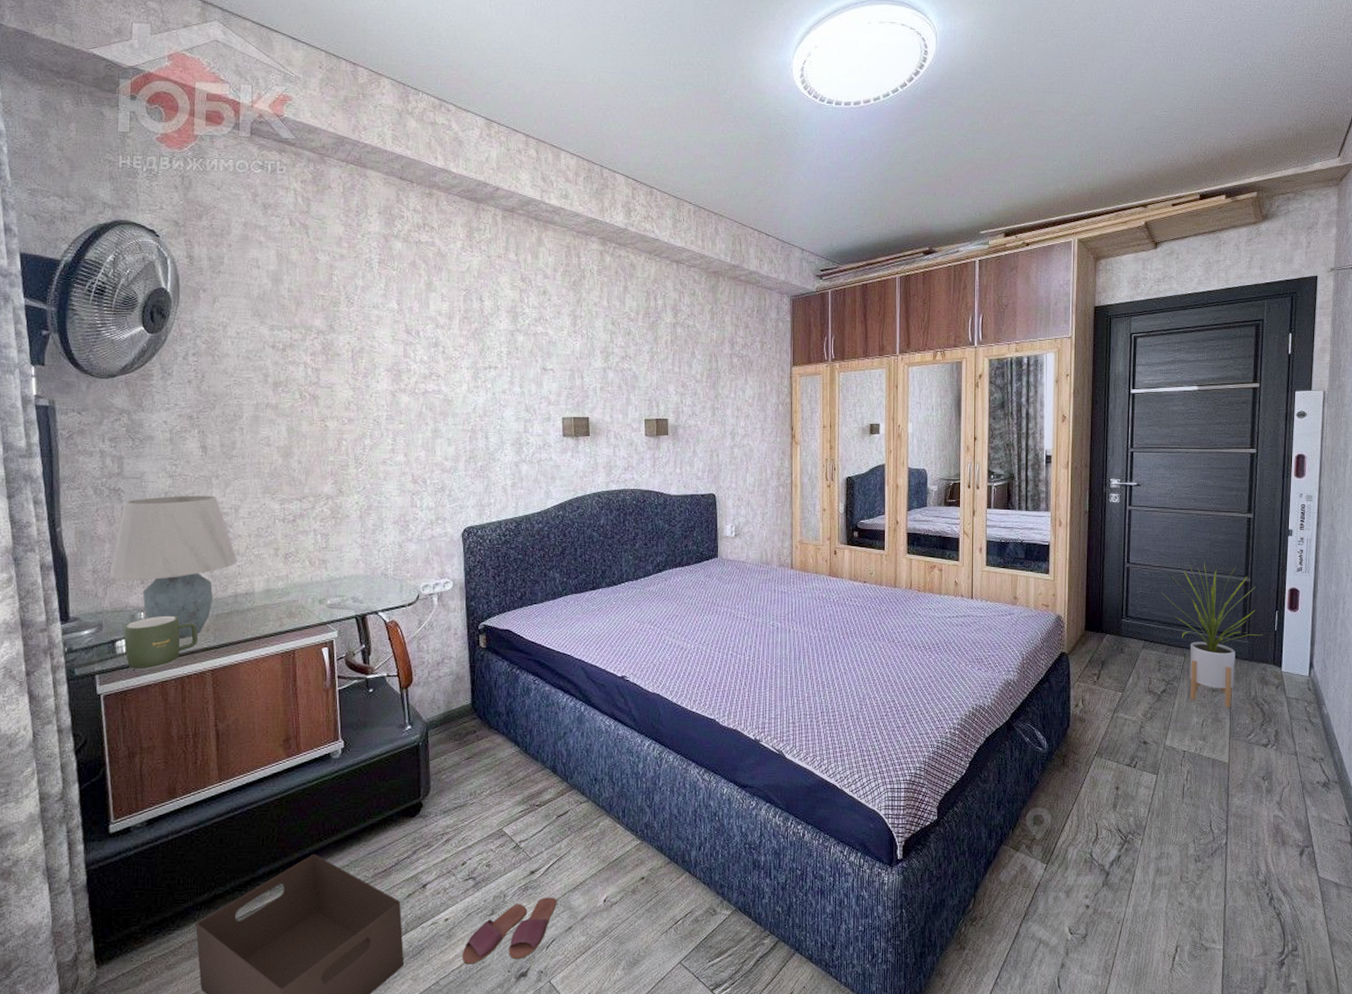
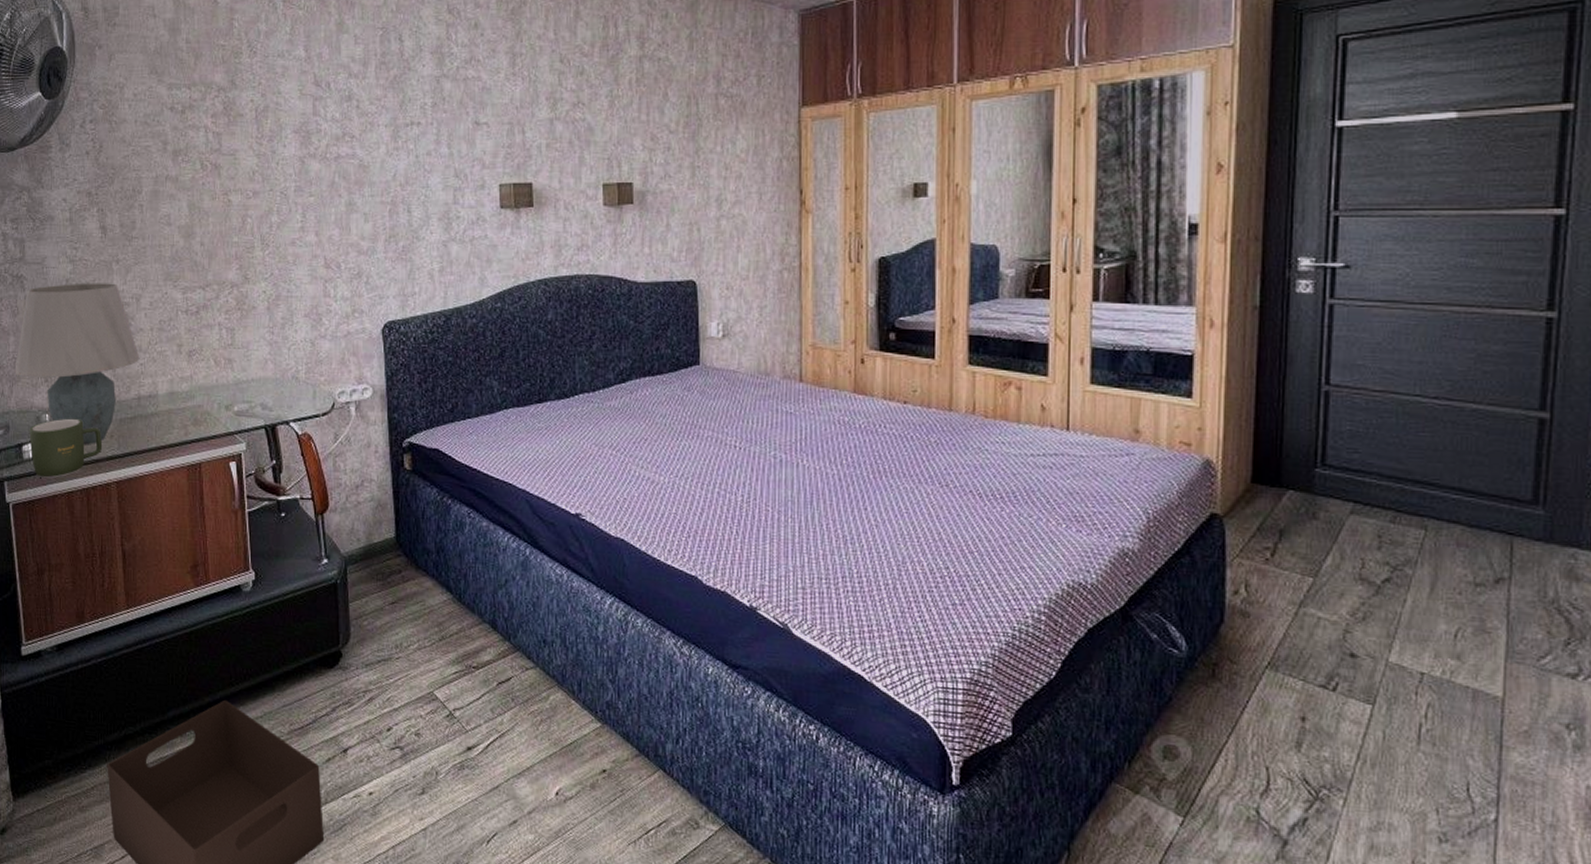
slippers: present [462,897,557,965] -> none [389,780,499,852]
house plant: present [1161,562,1263,708] -> none [1385,386,1573,613]

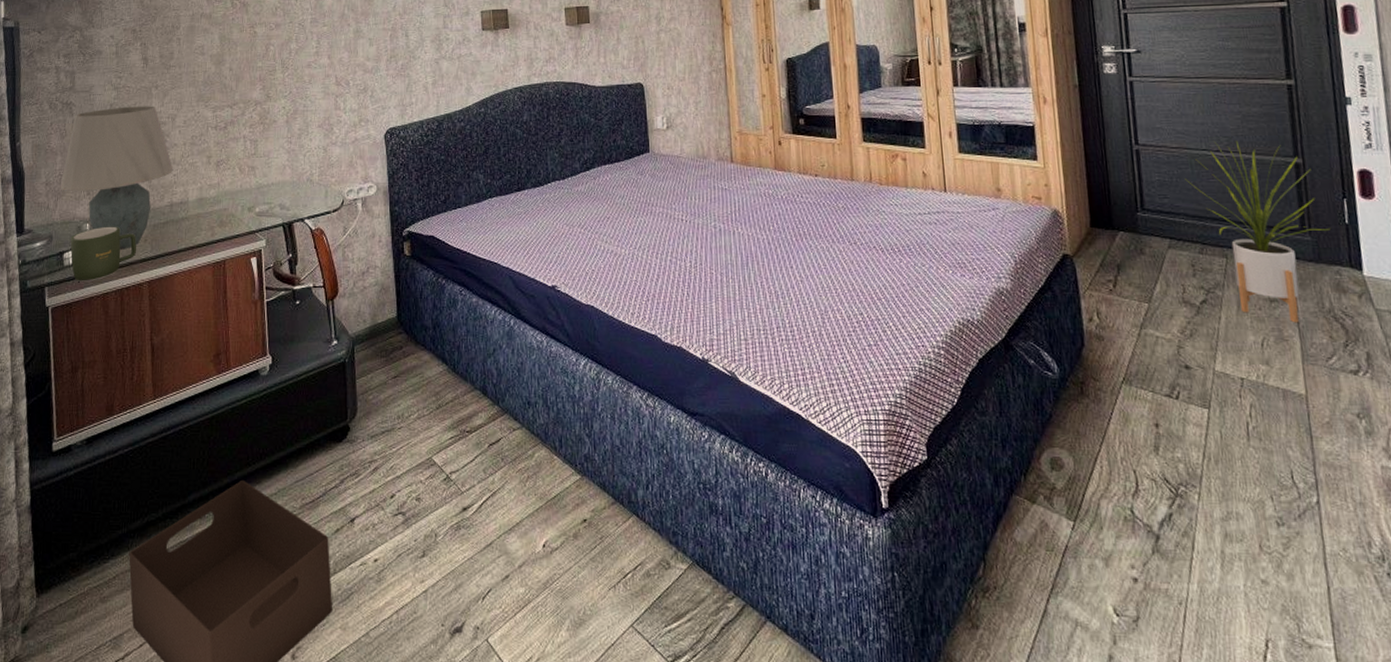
house plant: none [1385,386,1573,613] -> present [1185,140,1331,323]

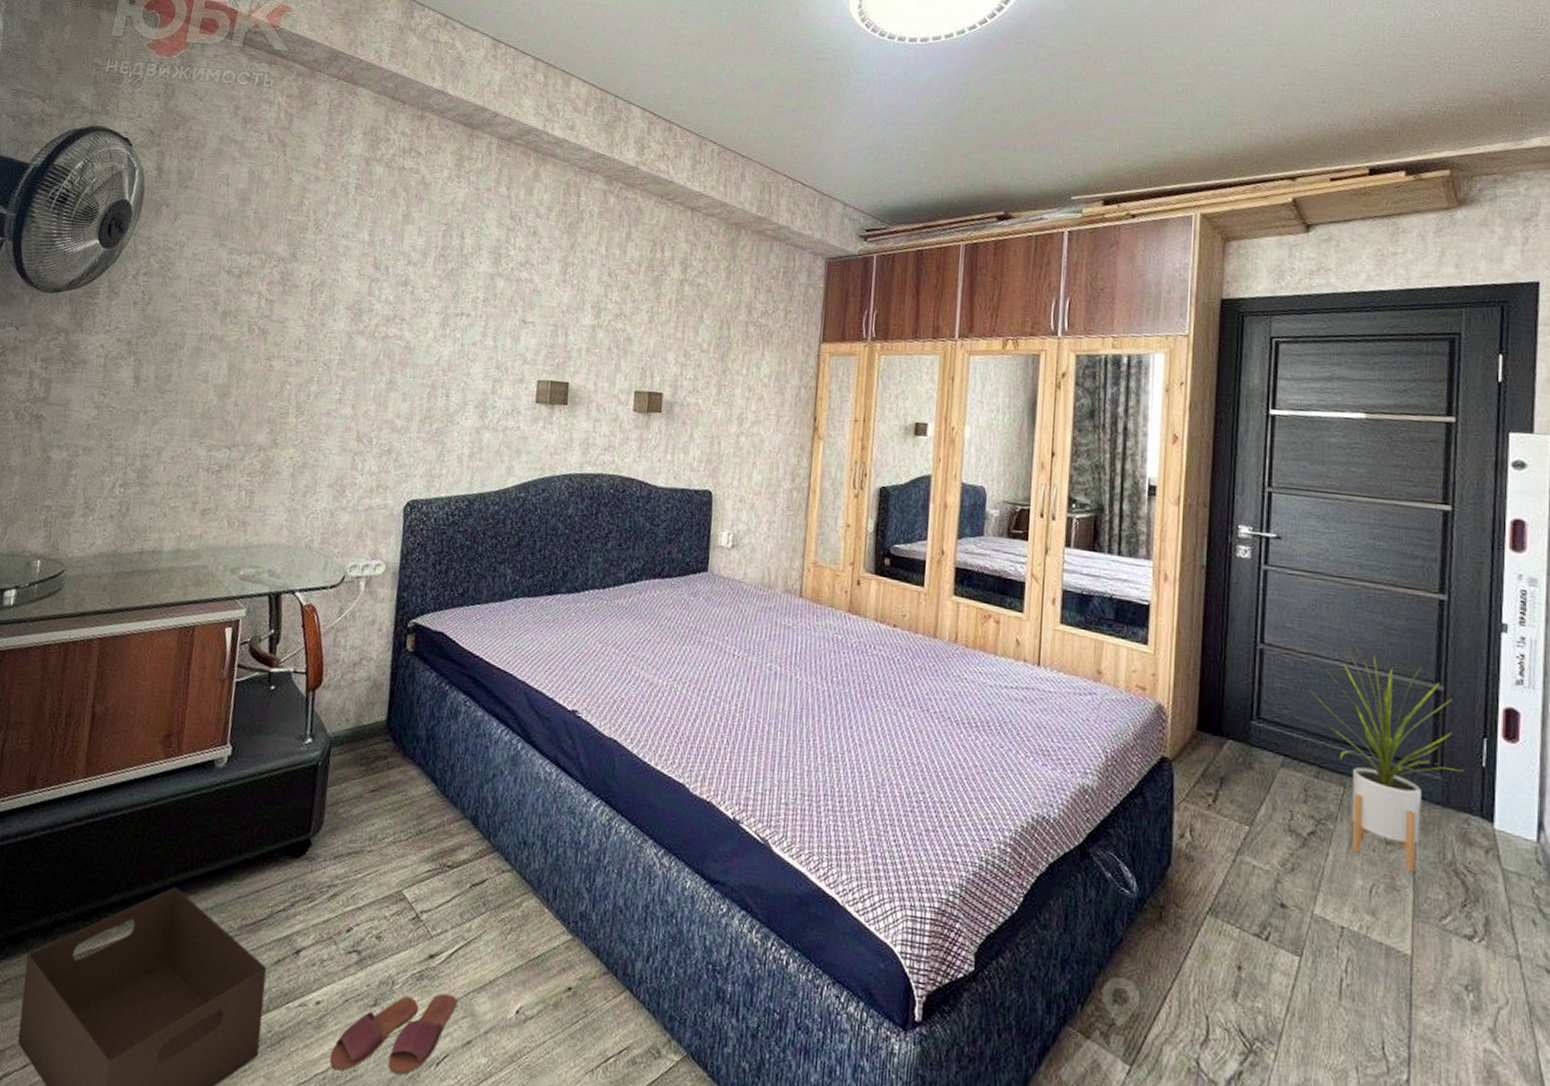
table lamp: present [60,106,174,250] -> none [12,428,151,597]
mug: present [70,226,137,283] -> none [12,566,94,629]
slippers: none [392,539,492,615] -> present [329,993,458,1074]

